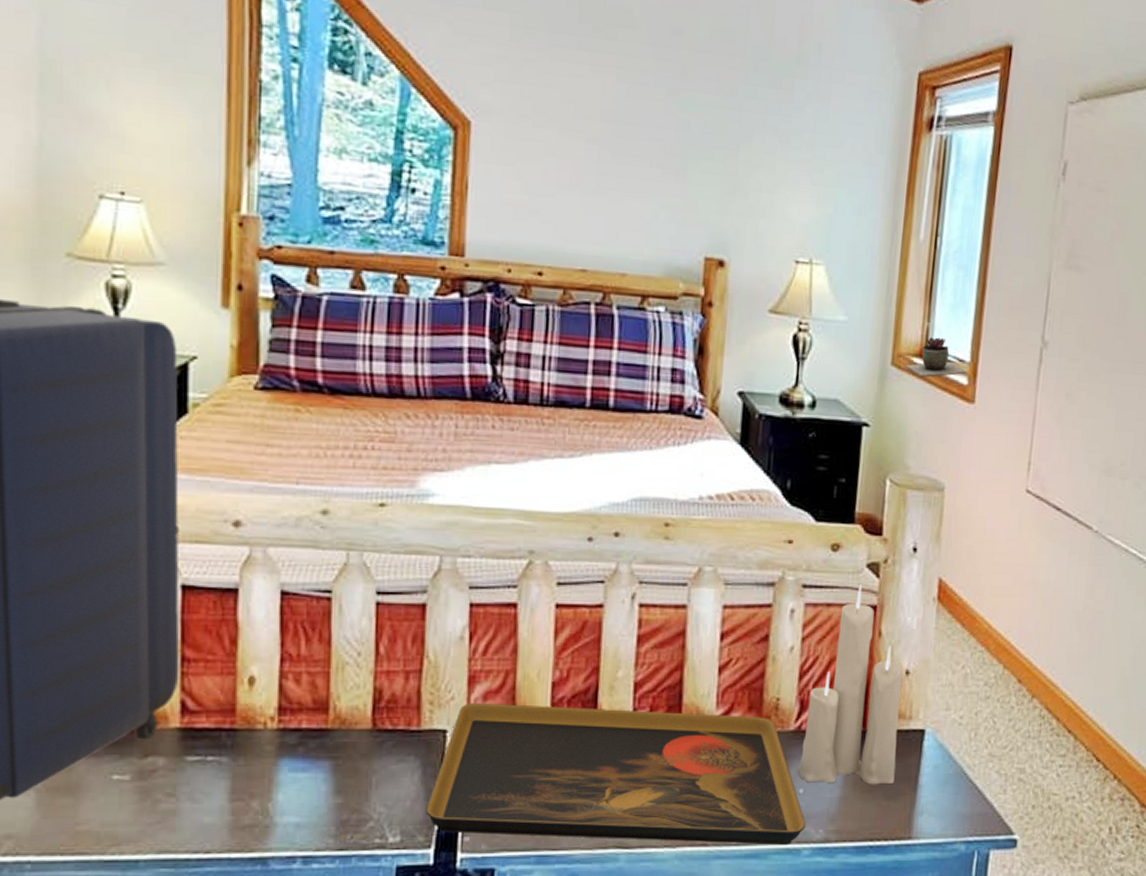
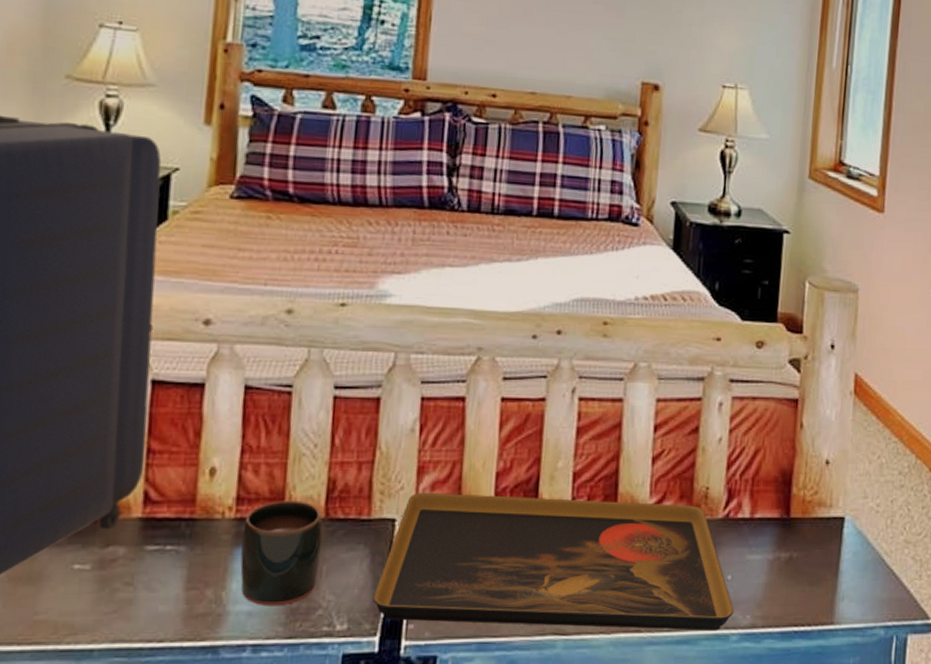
mug: none [286,711,370,818] -> present [240,500,322,606]
candle: present [797,584,904,785] -> none [725,379,824,571]
succulent plant: present [906,336,968,379] -> none [822,153,877,190]

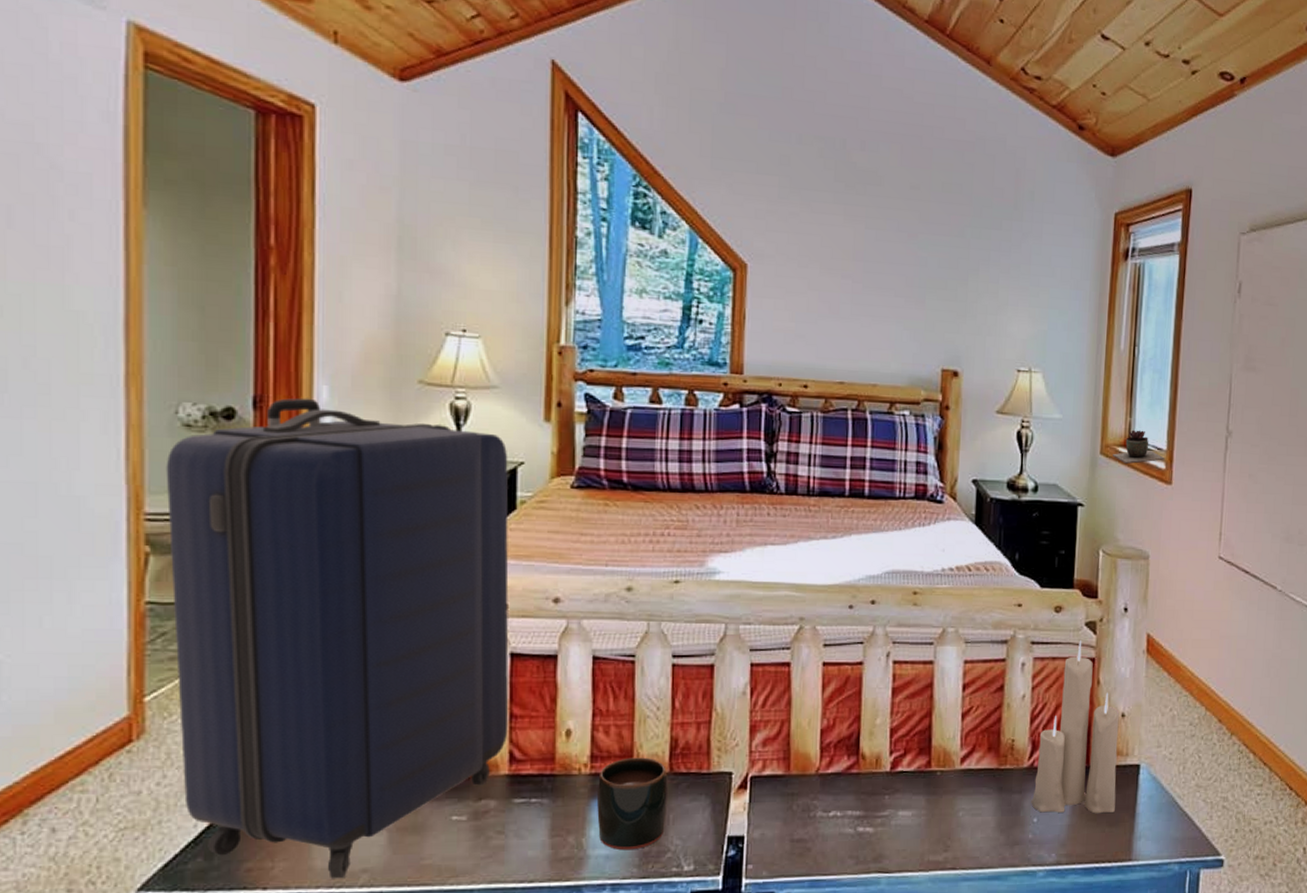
decorative tray: present [373,492,734,631] -> none [715,748,1040,868]
candle: none [725,379,824,571] -> present [1031,640,1120,814]
succulent plant: none [822,153,877,190] -> present [1113,430,1165,465]

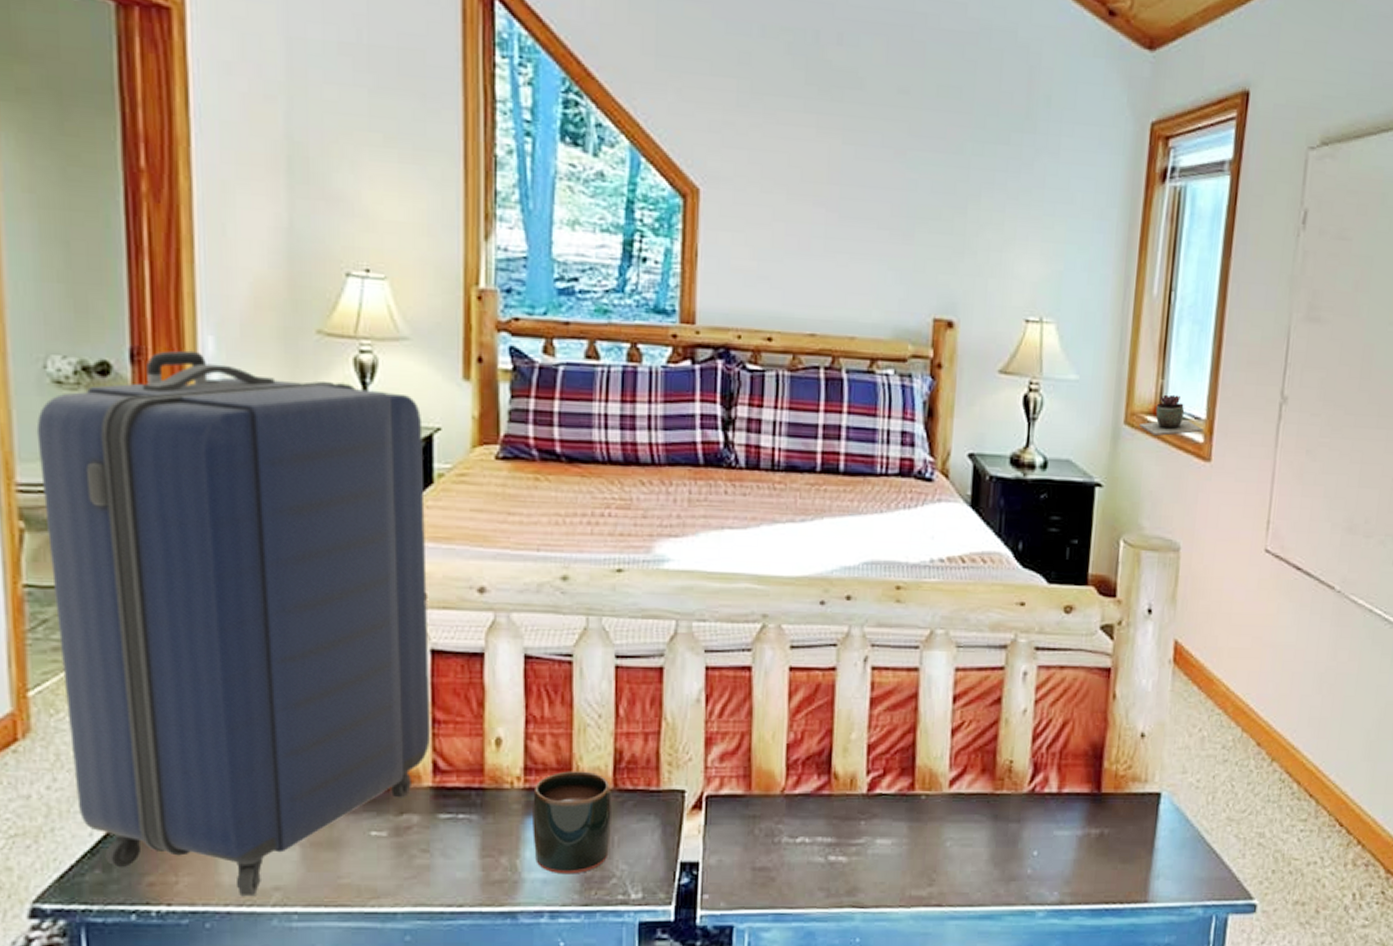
candle: present [1031,640,1120,814] -> none [1031,646,1139,848]

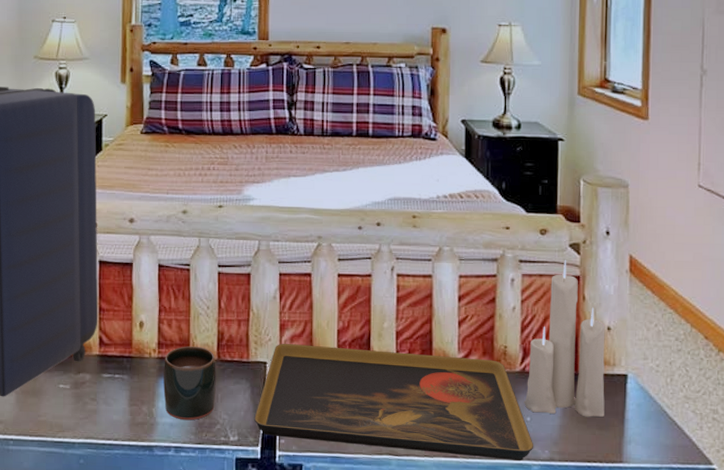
decorative tray: none [666,763,1041,906] -> present [254,343,534,461]
candle: none [1031,646,1139,848] -> present [524,260,606,418]
succulent plant: present [1139,394,1204,437] -> none [590,72,641,103]

